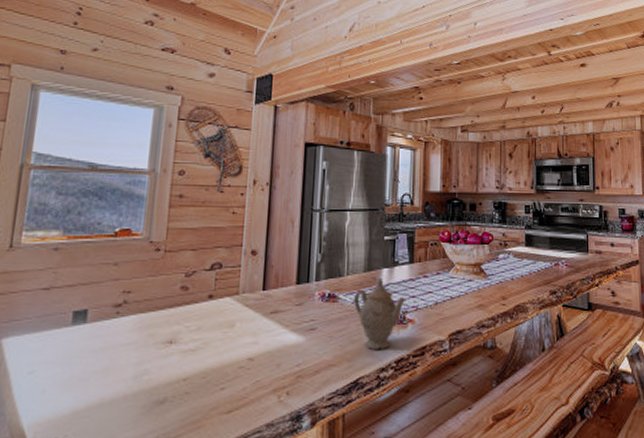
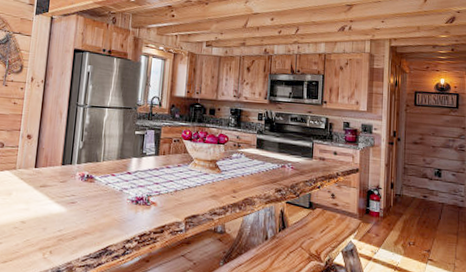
teapot: present [354,277,406,349] -> none [107,165,151,225]

